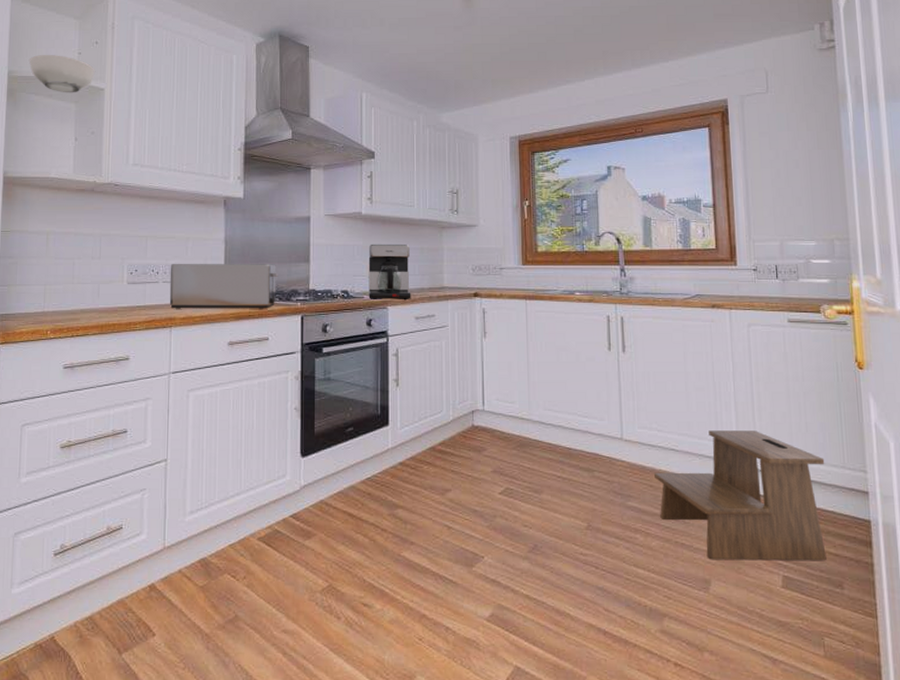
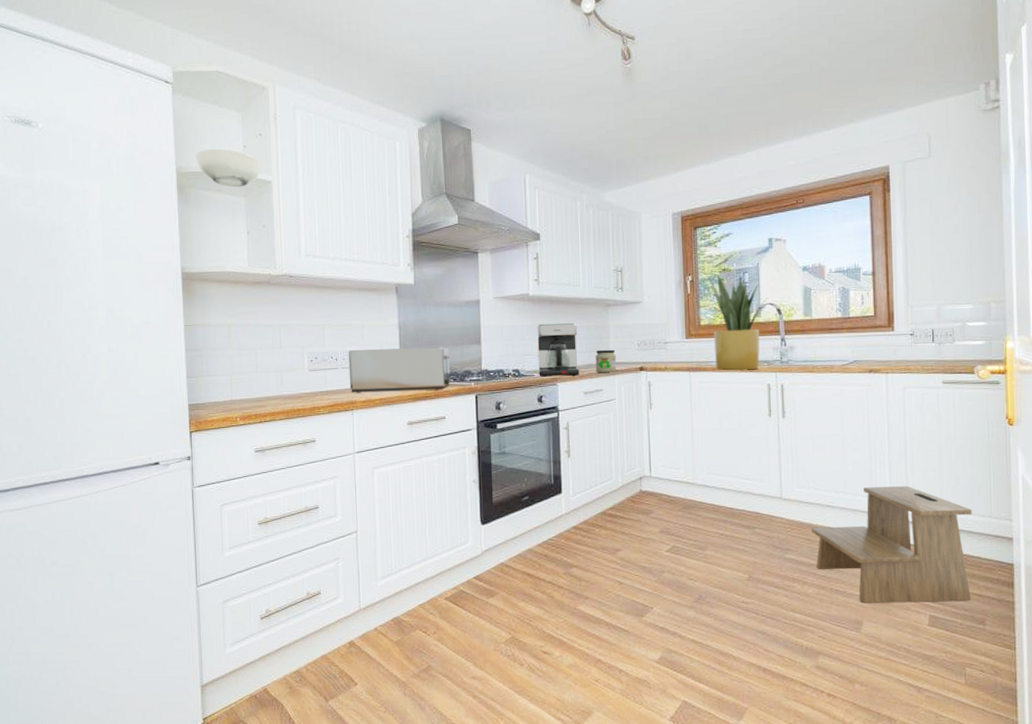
jar: none [428,273,450,298] -> present [595,349,616,373]
planter: none [547,197,607,300] -> present [709,270,768,371]

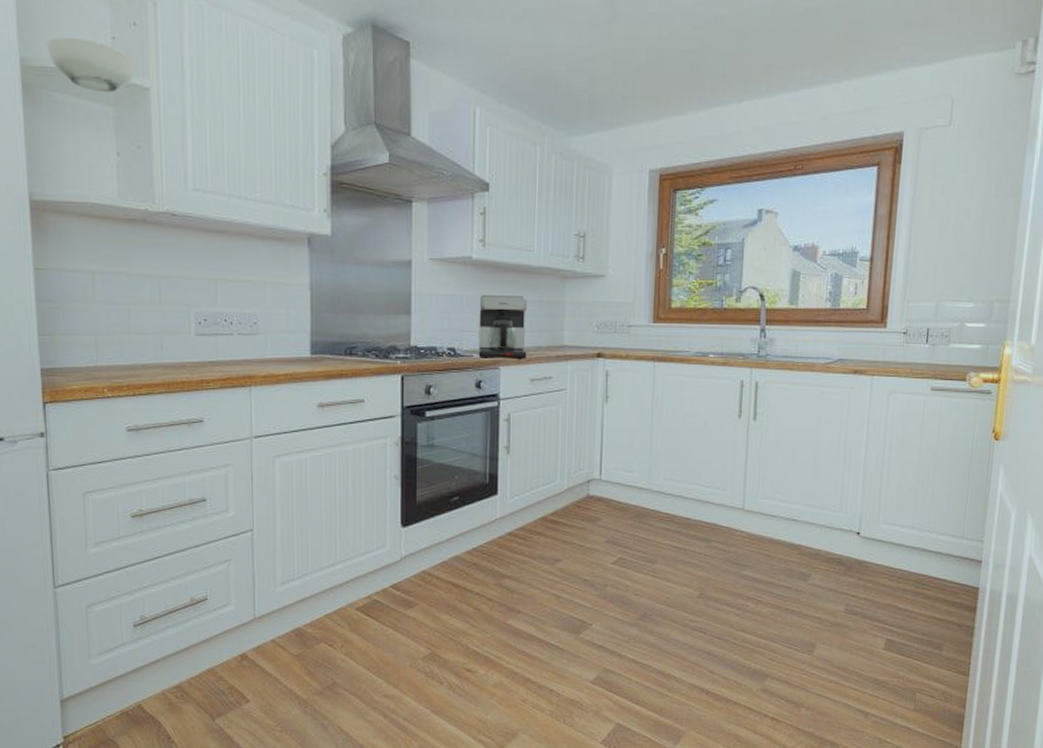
toaster: present [348,347,452,393] -> none [246,312,375,368]
jar: present [595,349,616,373] -> none [546,330,571,358]
planter: present [709,270,768,371] -> none [684,245,751,364]
step stool: present [812,486,973,603] -> none [772,501,945,624]

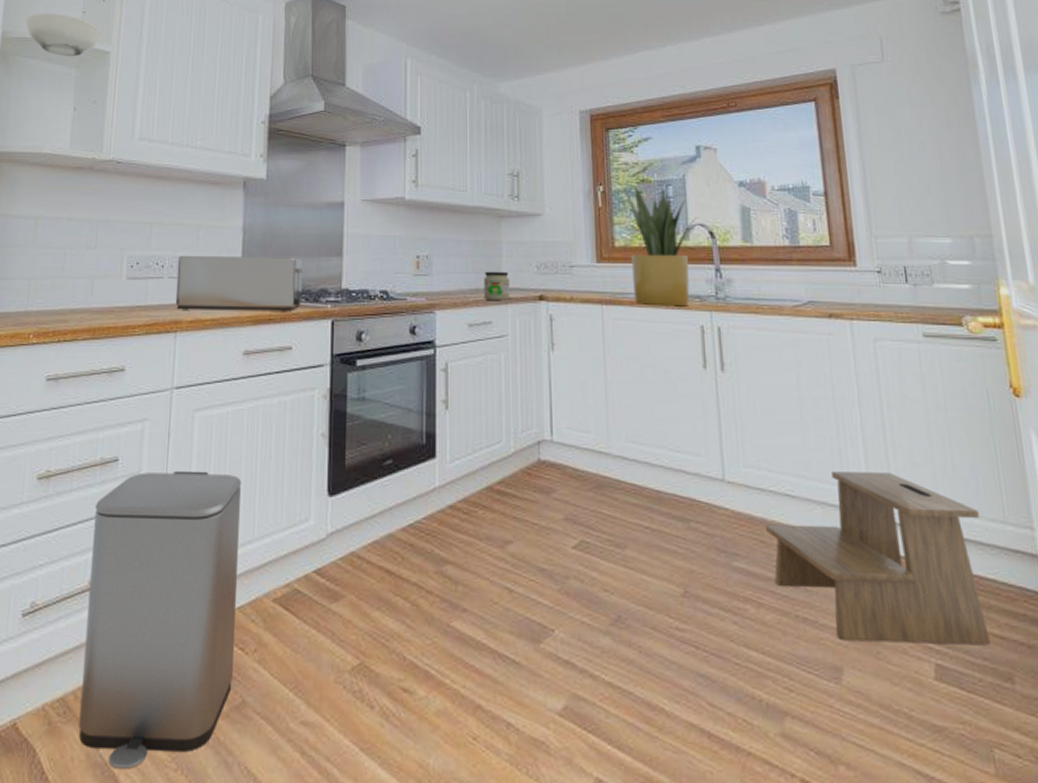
pedal bin: none [189,508,325,733] -> present [79,470,242,770]
toaster: none [246,312,375,368] -> present [175,255,306,313]
coffee maker: present [478,294,527,359] -> none [412,235,464,302]
jar: none [546,330,571,358] -> present [483,271,510,301]
planter: none [684,245,751,364] -> present [624,182,698,307]
step stool: none [772,501,945,624] -> present [766,471,990,644]

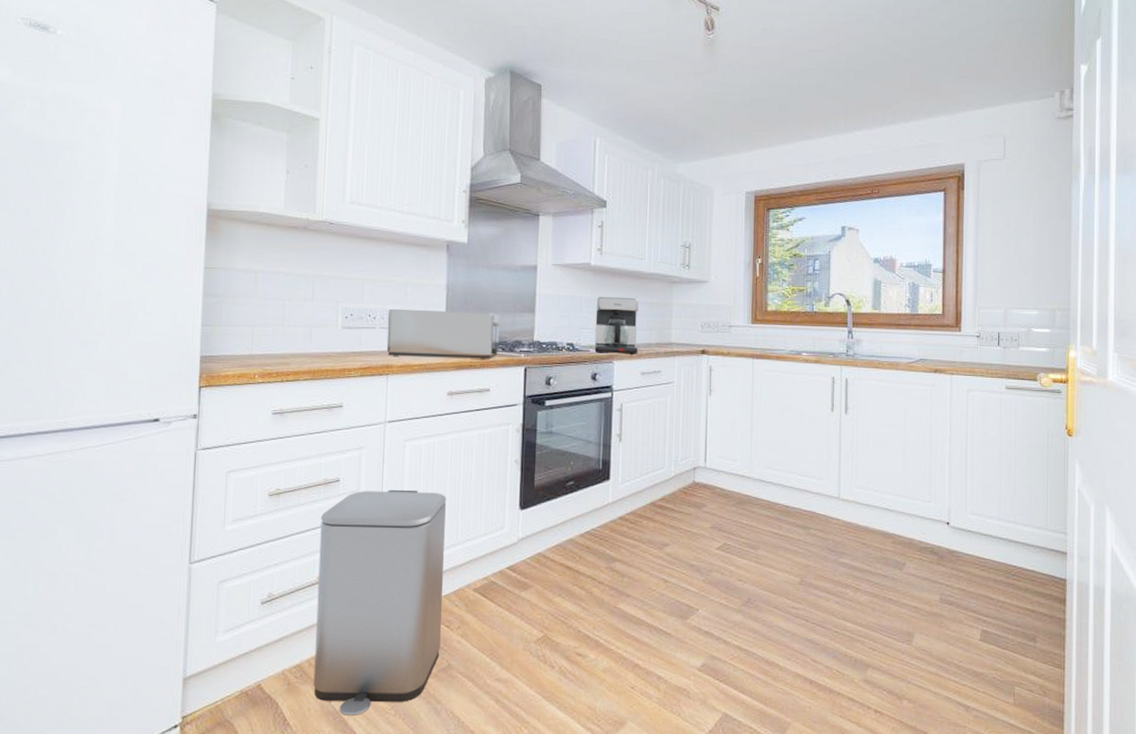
bowl: present [25,13,102,57] -> none [235,77,311,122]
coffee maker: none [412,235,464,302] -> present [594,296,639,354]
jar: present [483,271,510,301] -> none [655,328,678,354]
planter: present [624,182,698,307] -> none [779,257,838,362]
step stool: present [766,471,990,644] -> none [868,492,1029,616]

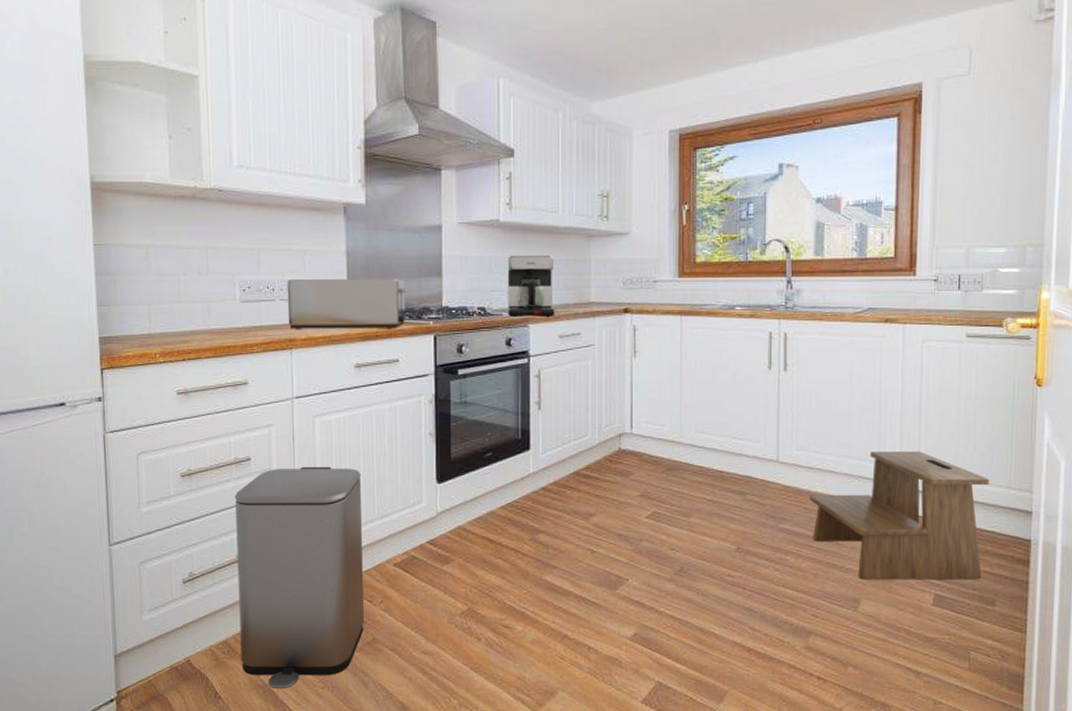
step stool: none [868,492,1029,616] -> present [810,451,990,579]

